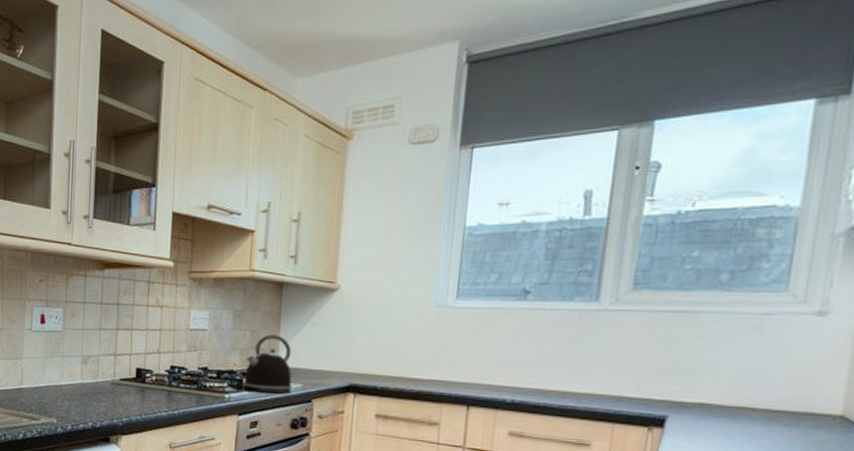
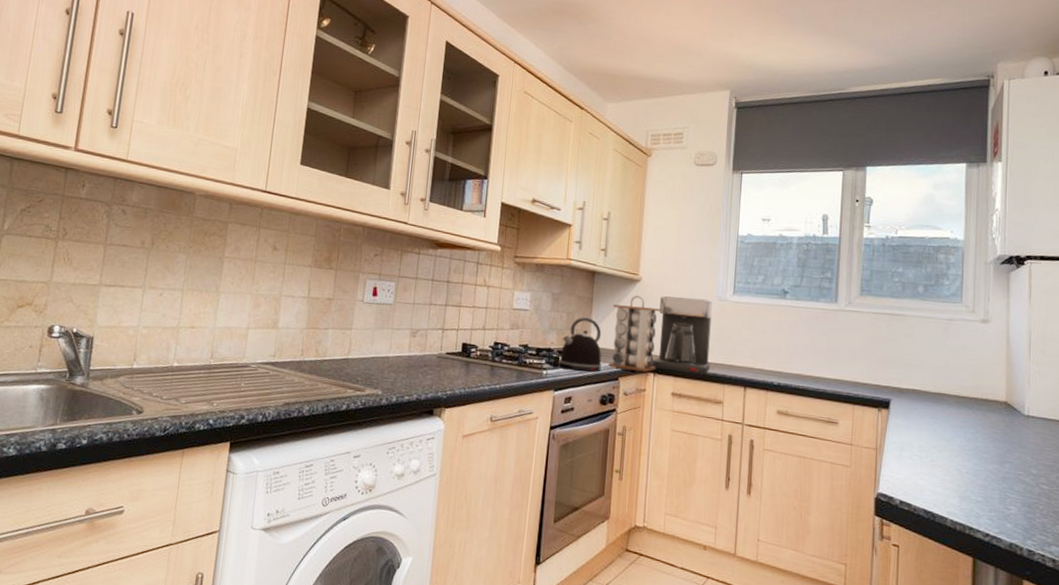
spice rack: none [300,306,363,393] -> present [609,295,661,372]
coffee maker: none [352,305,429,394] -> present [652,296,712,375]

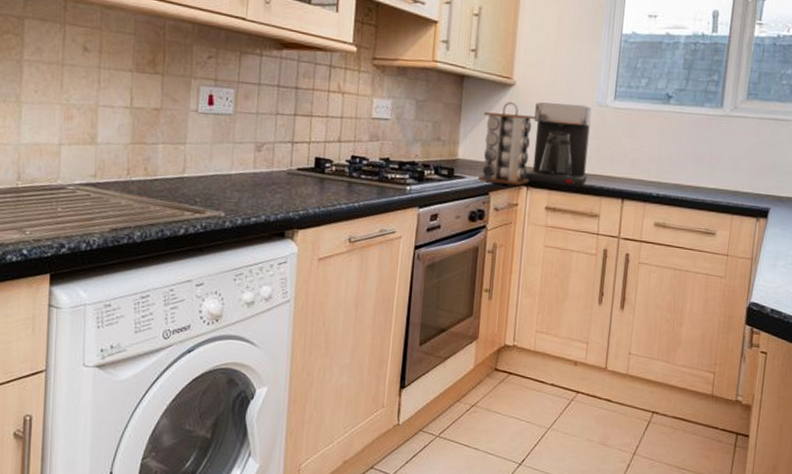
kettle: present [559,317,602,372] -> none [424,126,471,187]

